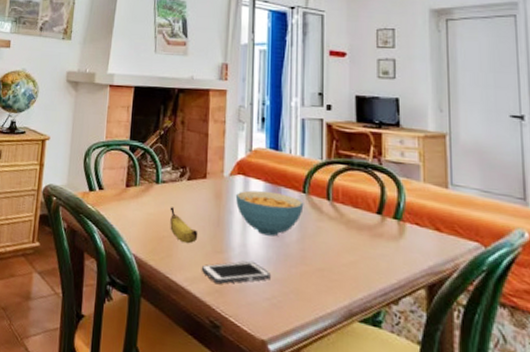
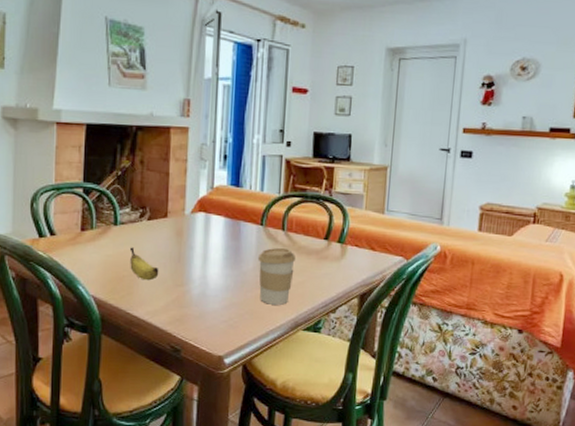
cell phone: present [201,261,271,285] -> none [162,290,228,314]
cereal bowl: present [235,190,304,237] -> none [196,225,261,267]
coffee cup: none [302,219,346,287] -> present [258,247,296,305]

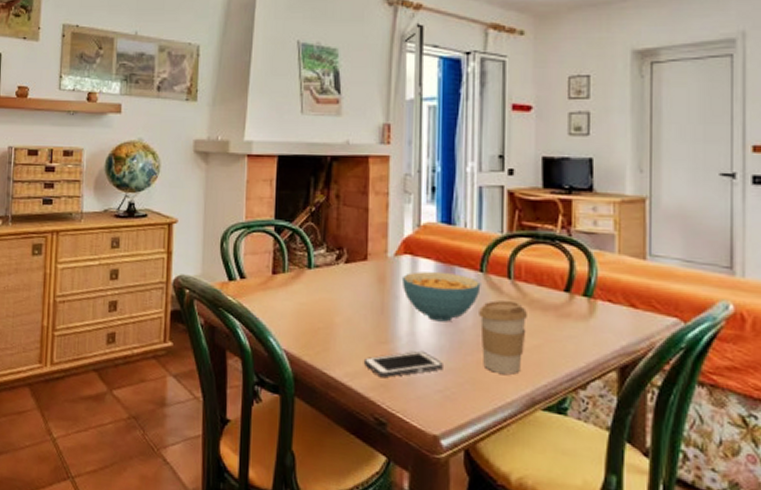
banana: present [129,247,159,281] -> none [325,294,359,335]
cell phone: none [162,290,228,314] -> present [363,350,443,378]
cereal bowl: none [196,225,261,267] -> present [401,271,481,322]

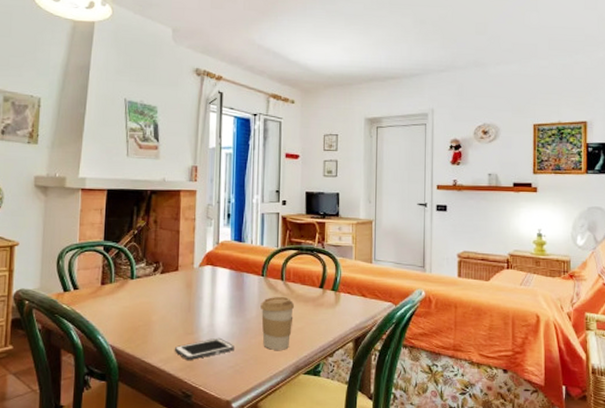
cereal bowl: present [401,271,481,322] -> none [204,277,262,315]

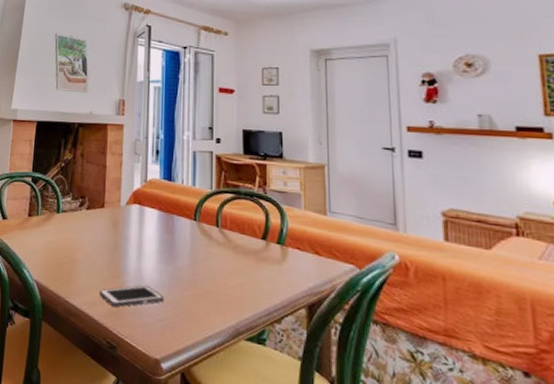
coffee cup: present [260,296,295,350] -> none [193,245,233,308]

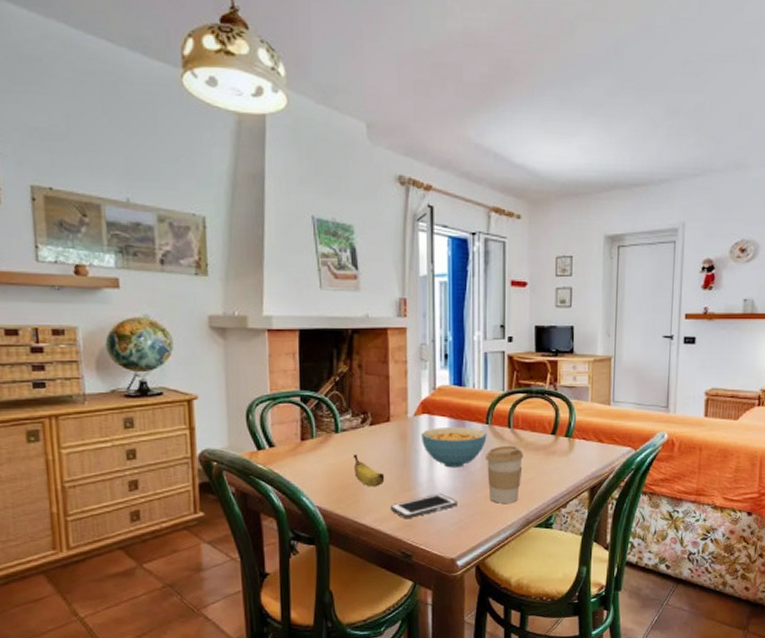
banana: none [69,235,96,270] -> present [353,454,385,487]
cereal bowl: none [131,218,195,262] -> present [420,426,487,468]
coffee cup: none [193,245,233,308] -> present [486,445,524,503]

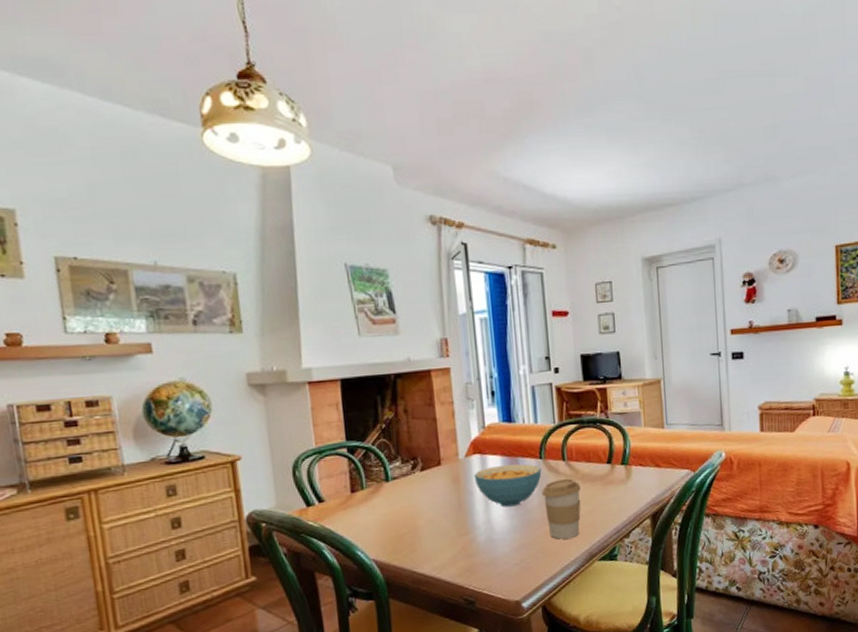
banana: present [353,454,385,487] -> none [405,502,441,535]
cell phone: present [390,493,457,519] -> none [448,534,518,565]

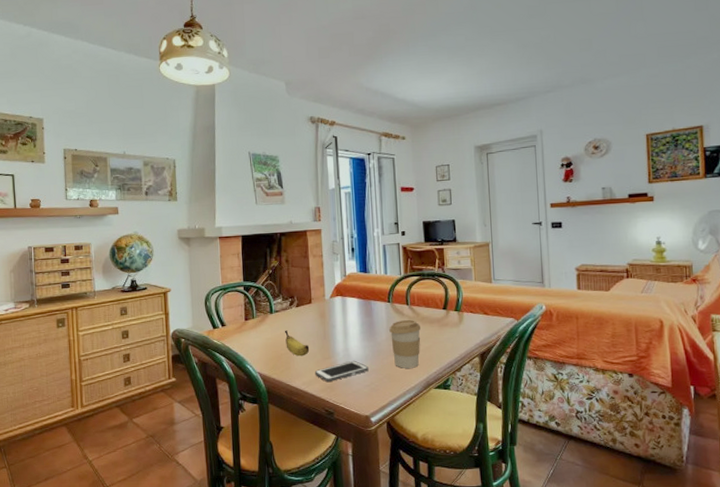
banana: none [405,502,441,535] -> present [284,330,310,357]
cell phone: none [448,534,518,565] -> present [314,360,369,383]
cereal bowl: present [473,464,542,507] -> none [336,305,390,339]

